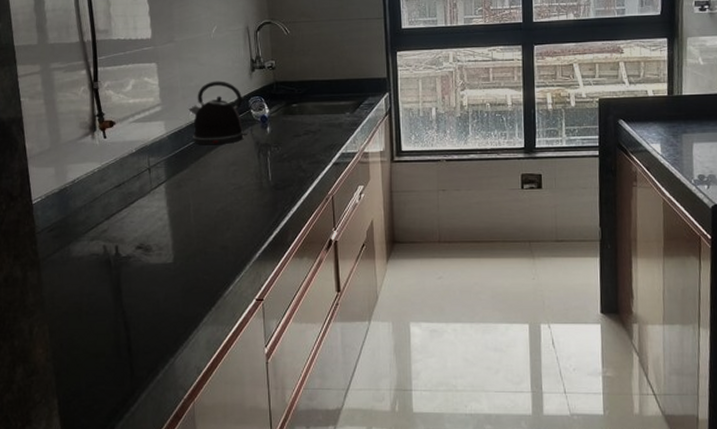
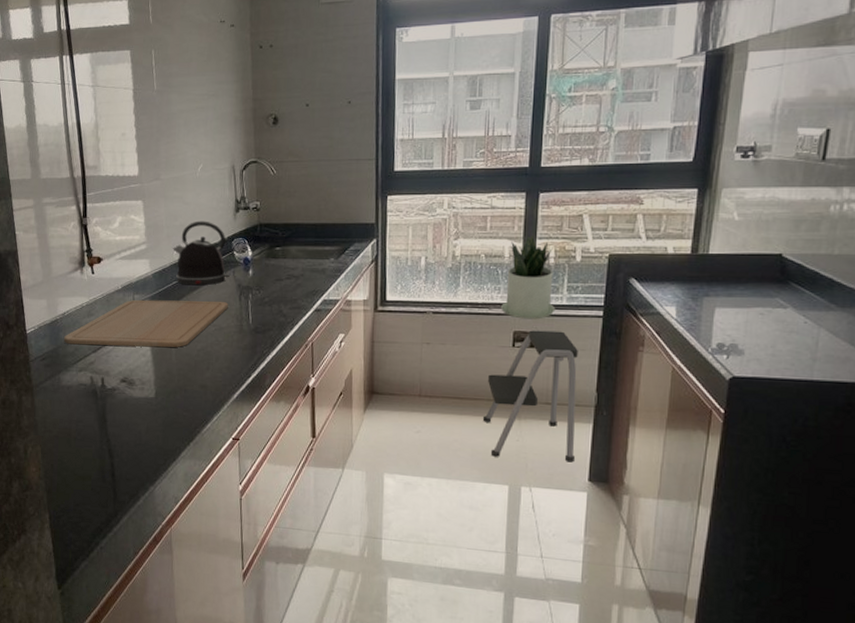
chopping board: none [73,159,247,213] -> present [63,299,228,348]
step stool: none [499,171,587,297] -> present [482,330,578,463]
planter: none [508,85,557,162] -> present [501,236,556,320]

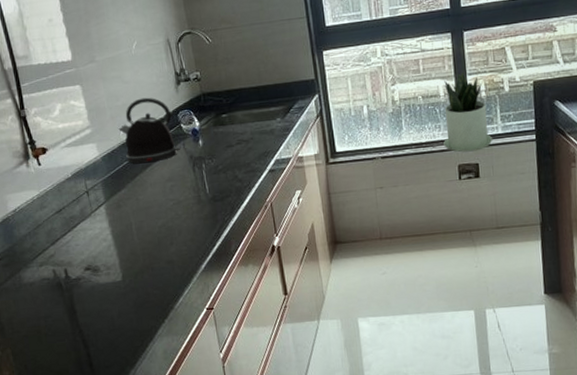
chopping board: present [63,299,228,348] -> none [18,174,184,241]
step stool: present [482,330,578,463] -> none [441,158,530,286]

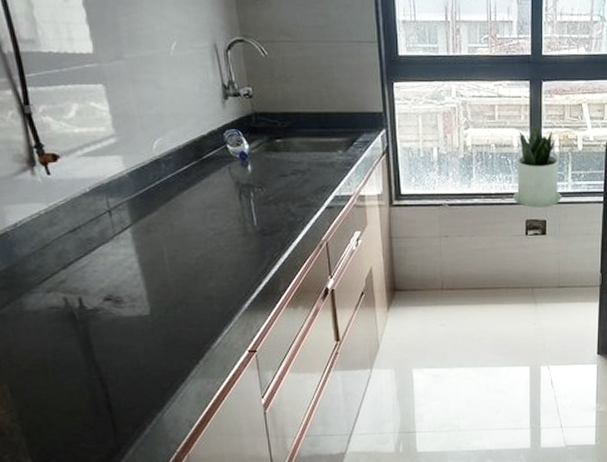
kettle: present [118,97,180,164] -> none [150,109,225,185]

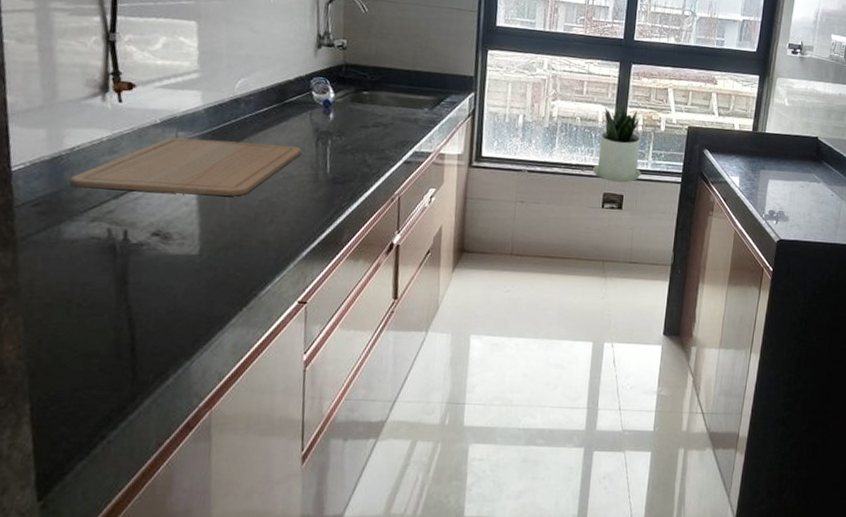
chopping board: none [19,201,227,261] -> present [69,137,302,197]

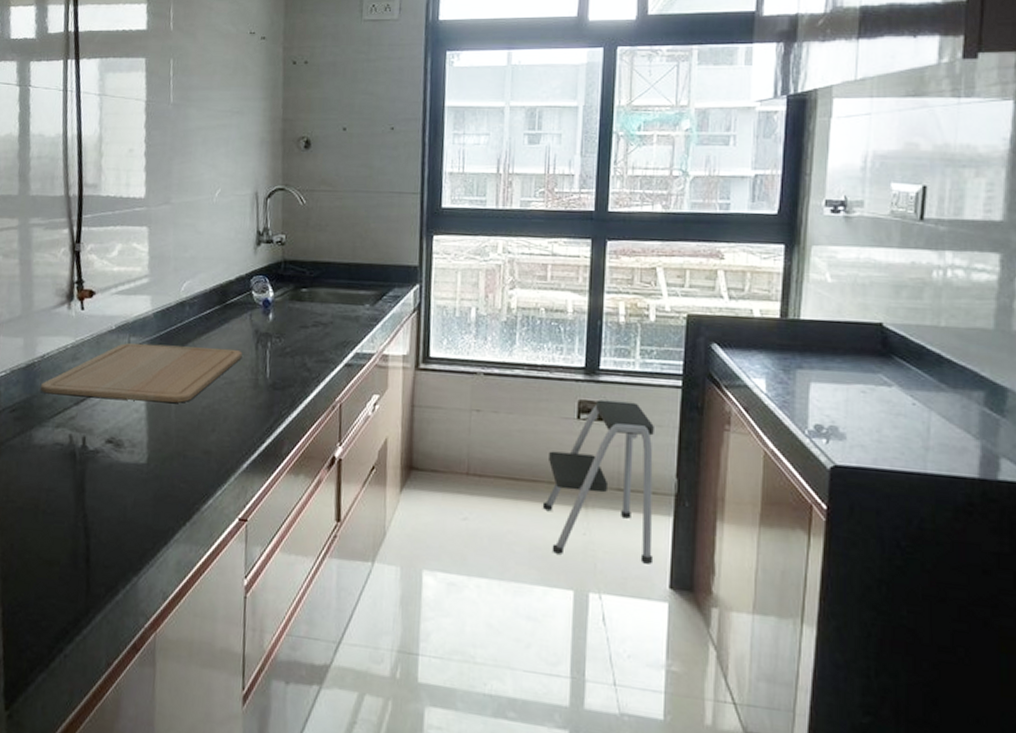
step stool: none [571,192,659,318] -> present [542,399,654,564]
planter: present [593,103,642,183] -> none [564,289,627,388]

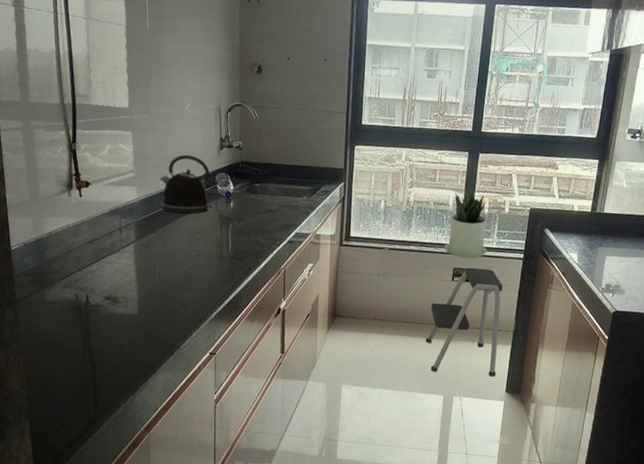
chopping board: present [40,342,243,403] -> none [49,223,210,270]
kettle: none [180,253,246,330] -> present [159,154,212,214]
planter: none [564,289,627,388] -> present [444,189,488,259]

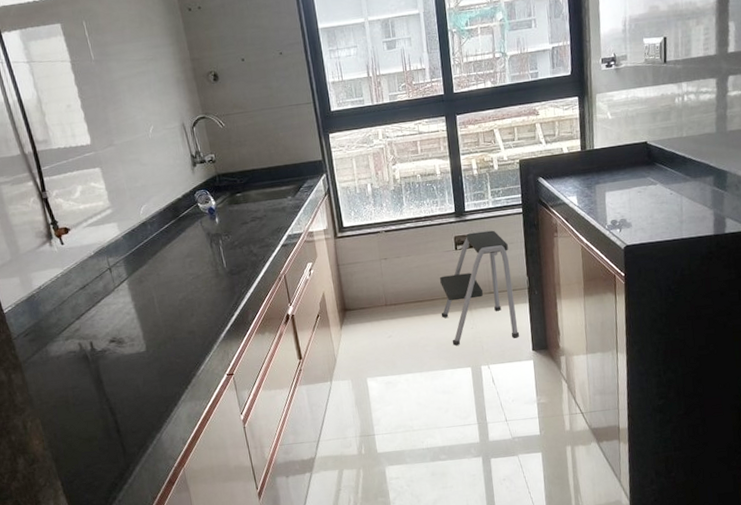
kettle: present [159,154,212,214] -> none [138,178,198,241]
planter: present [444,189,488,259] -> none [439,153,485,226]

